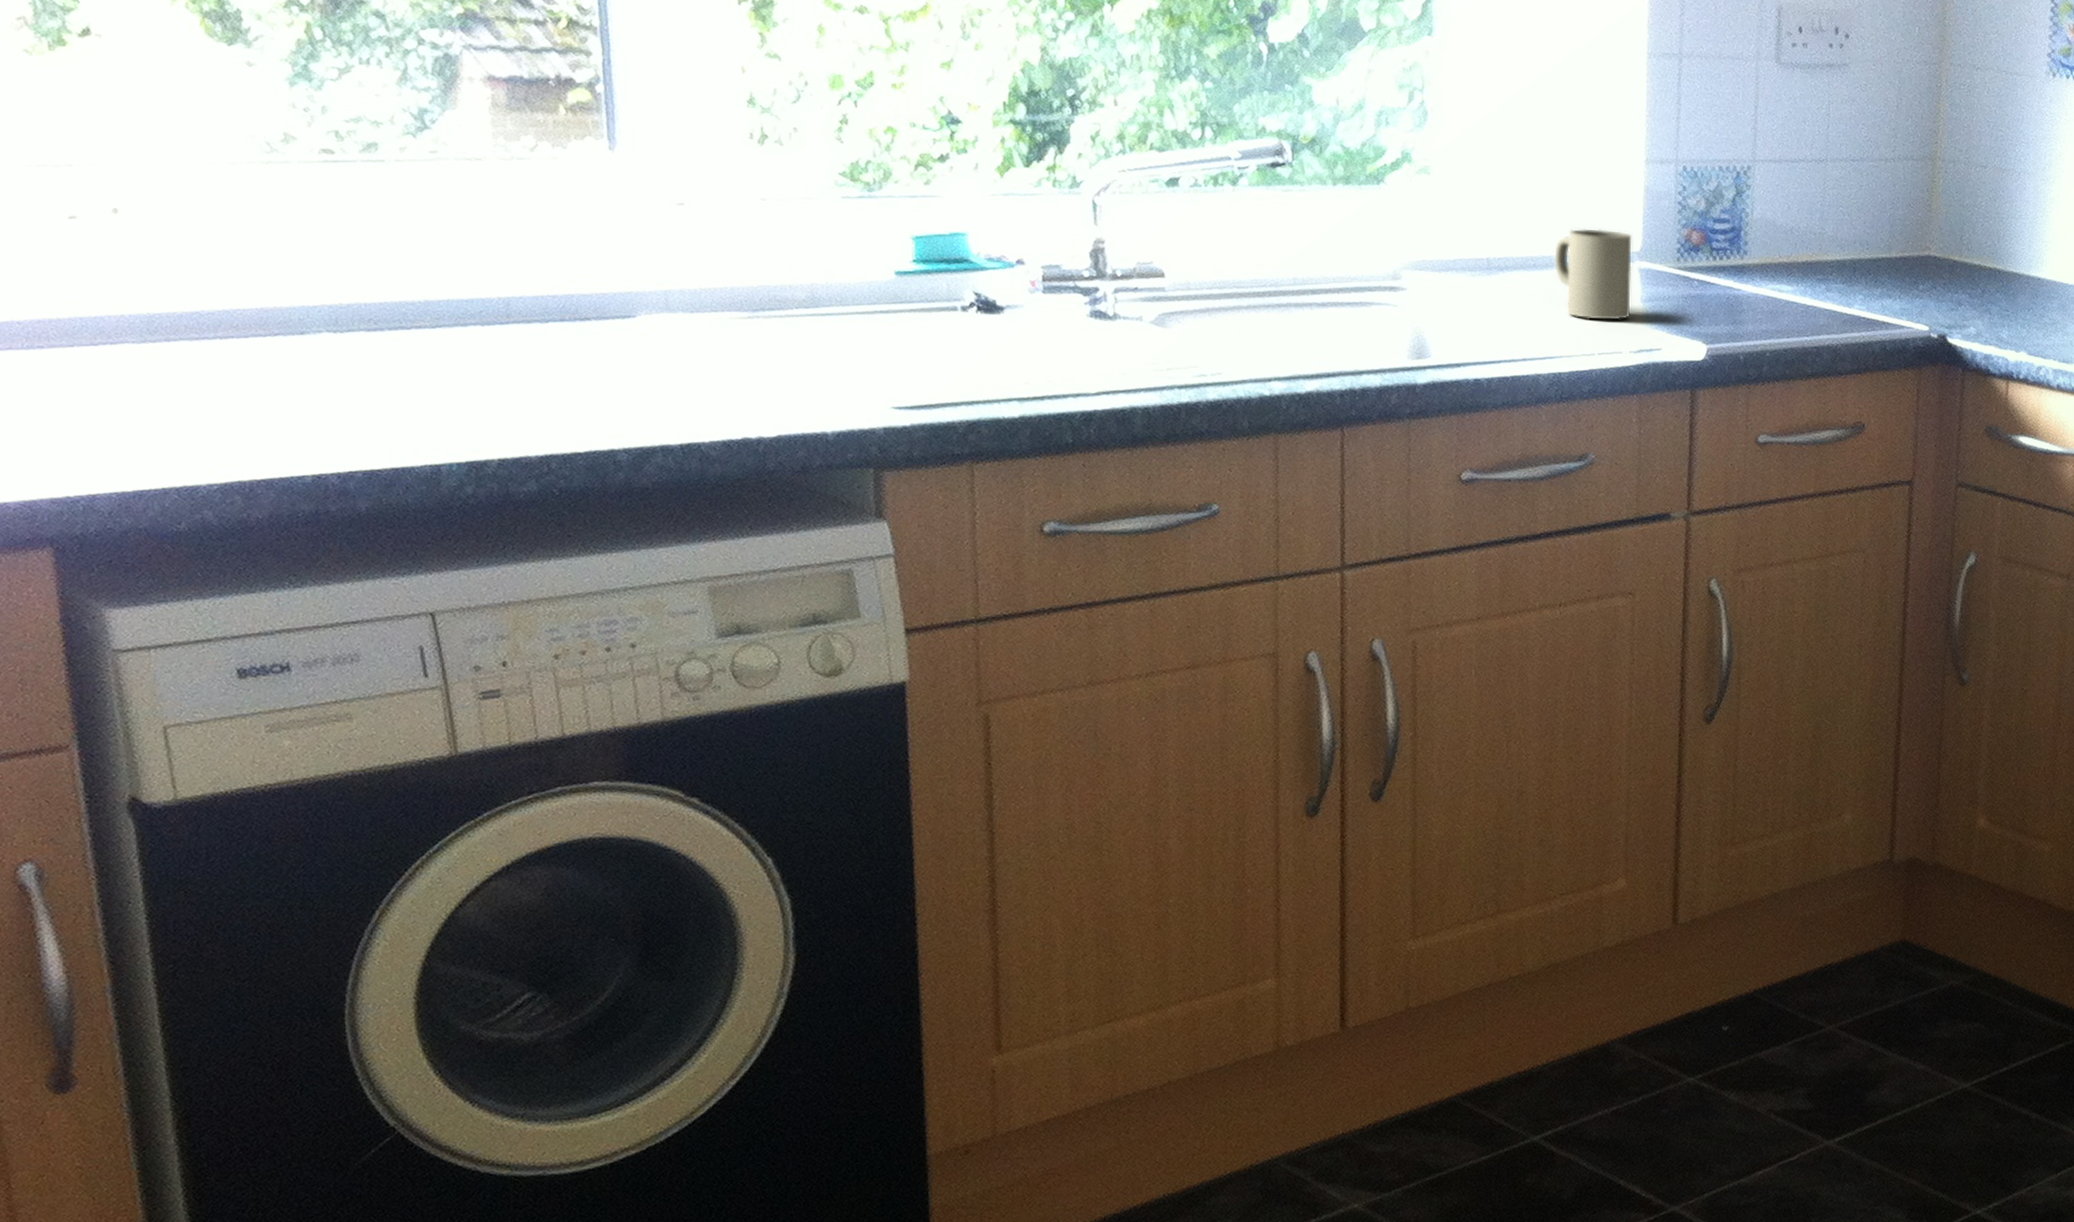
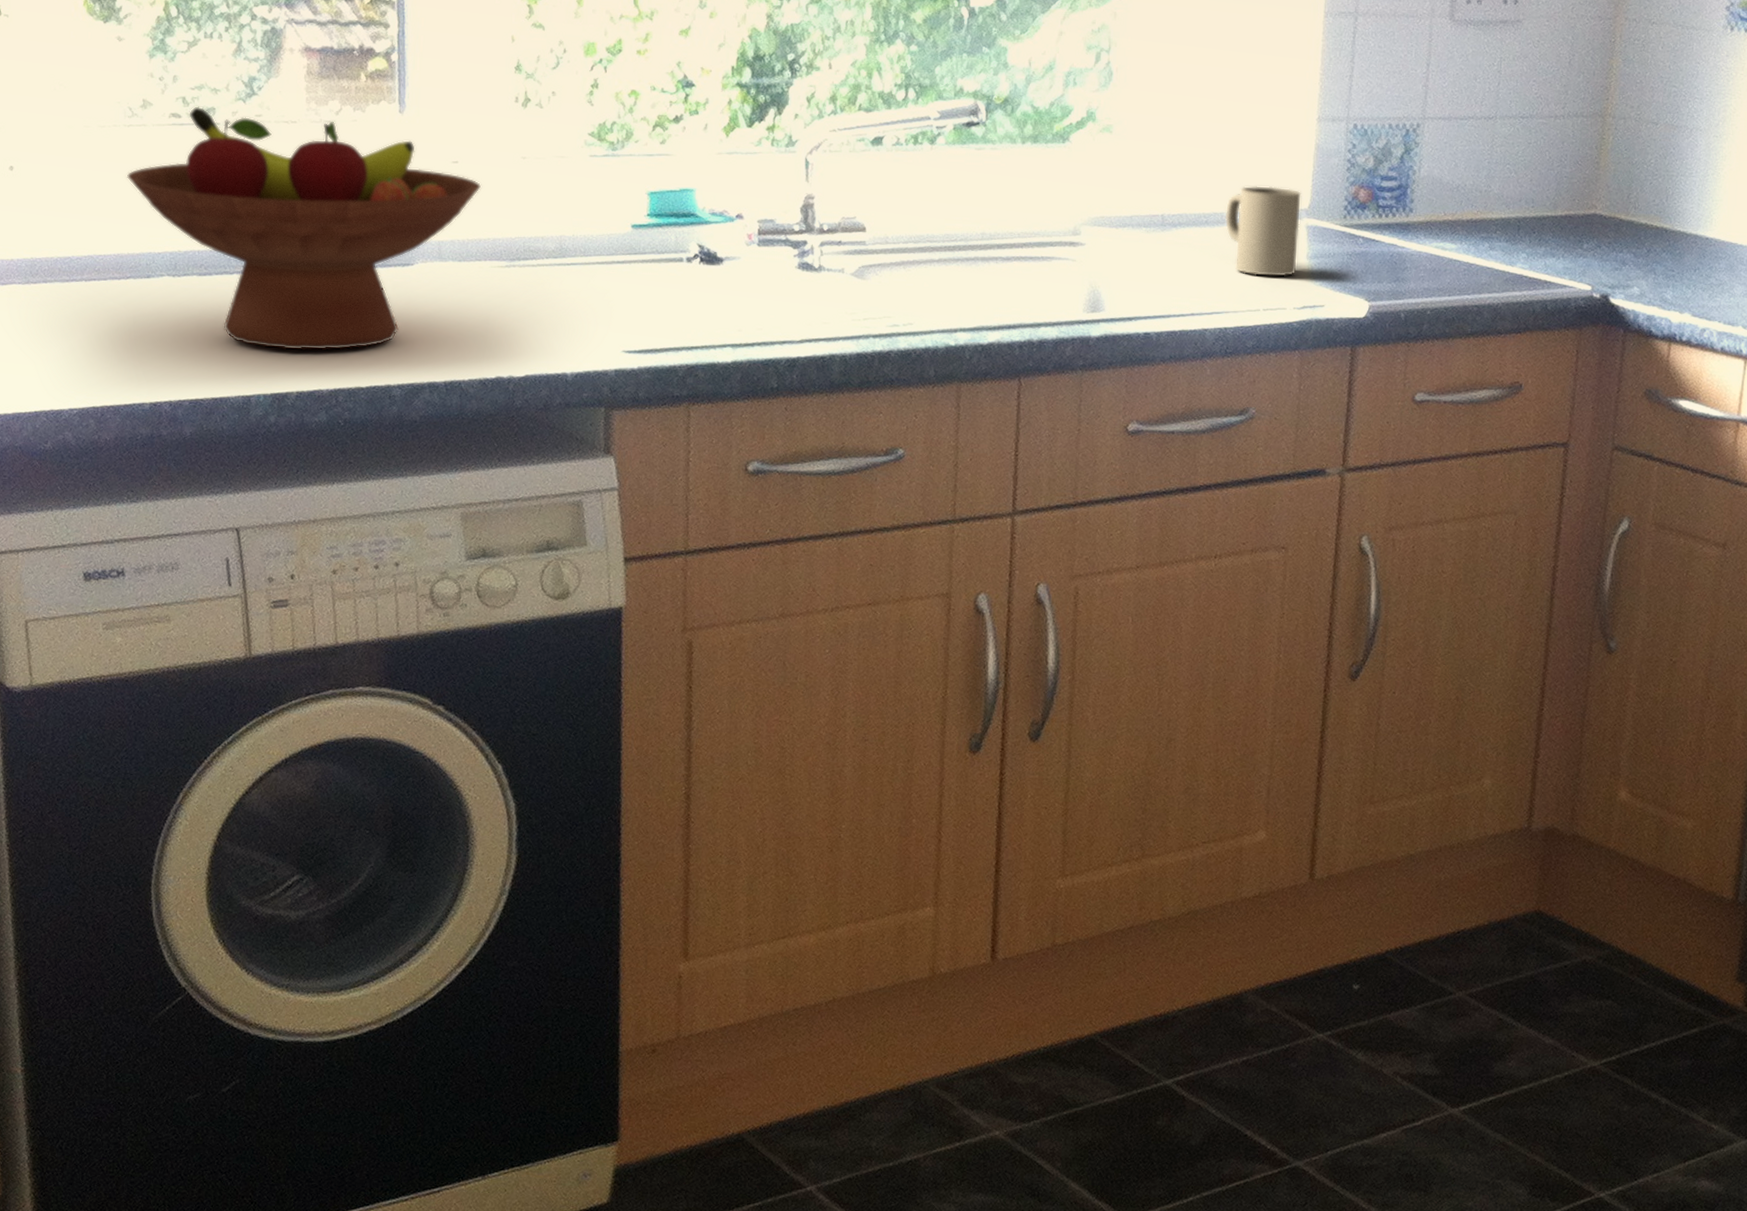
fruit bowl: none [268,141,713,413] -> present [127,106,481,350]

